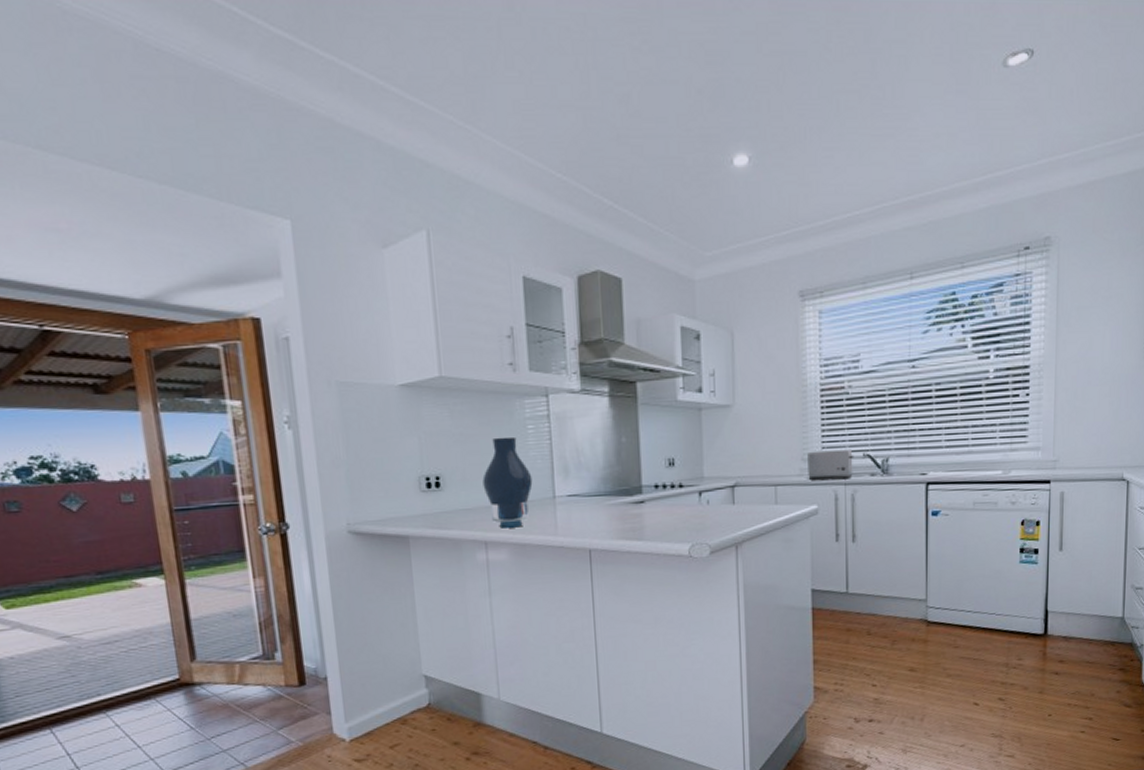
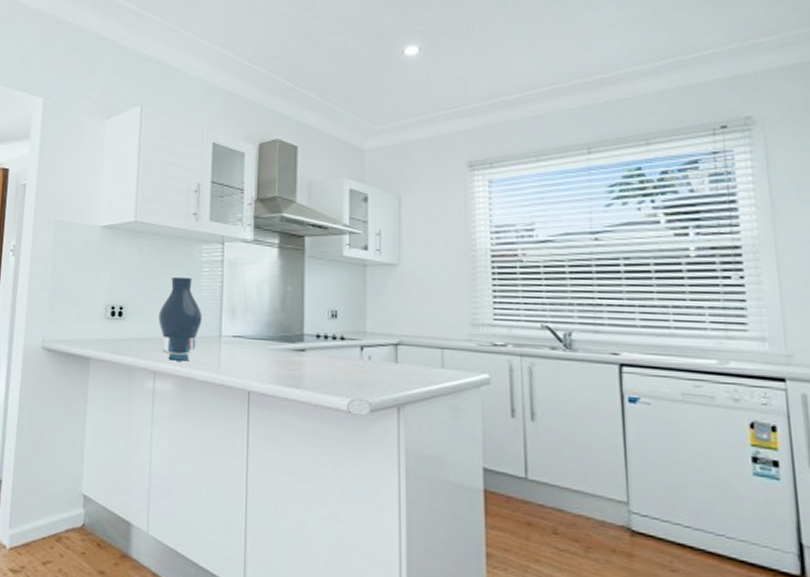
toaster: present [808,449,854,481] -> none [478,317,531,350]

